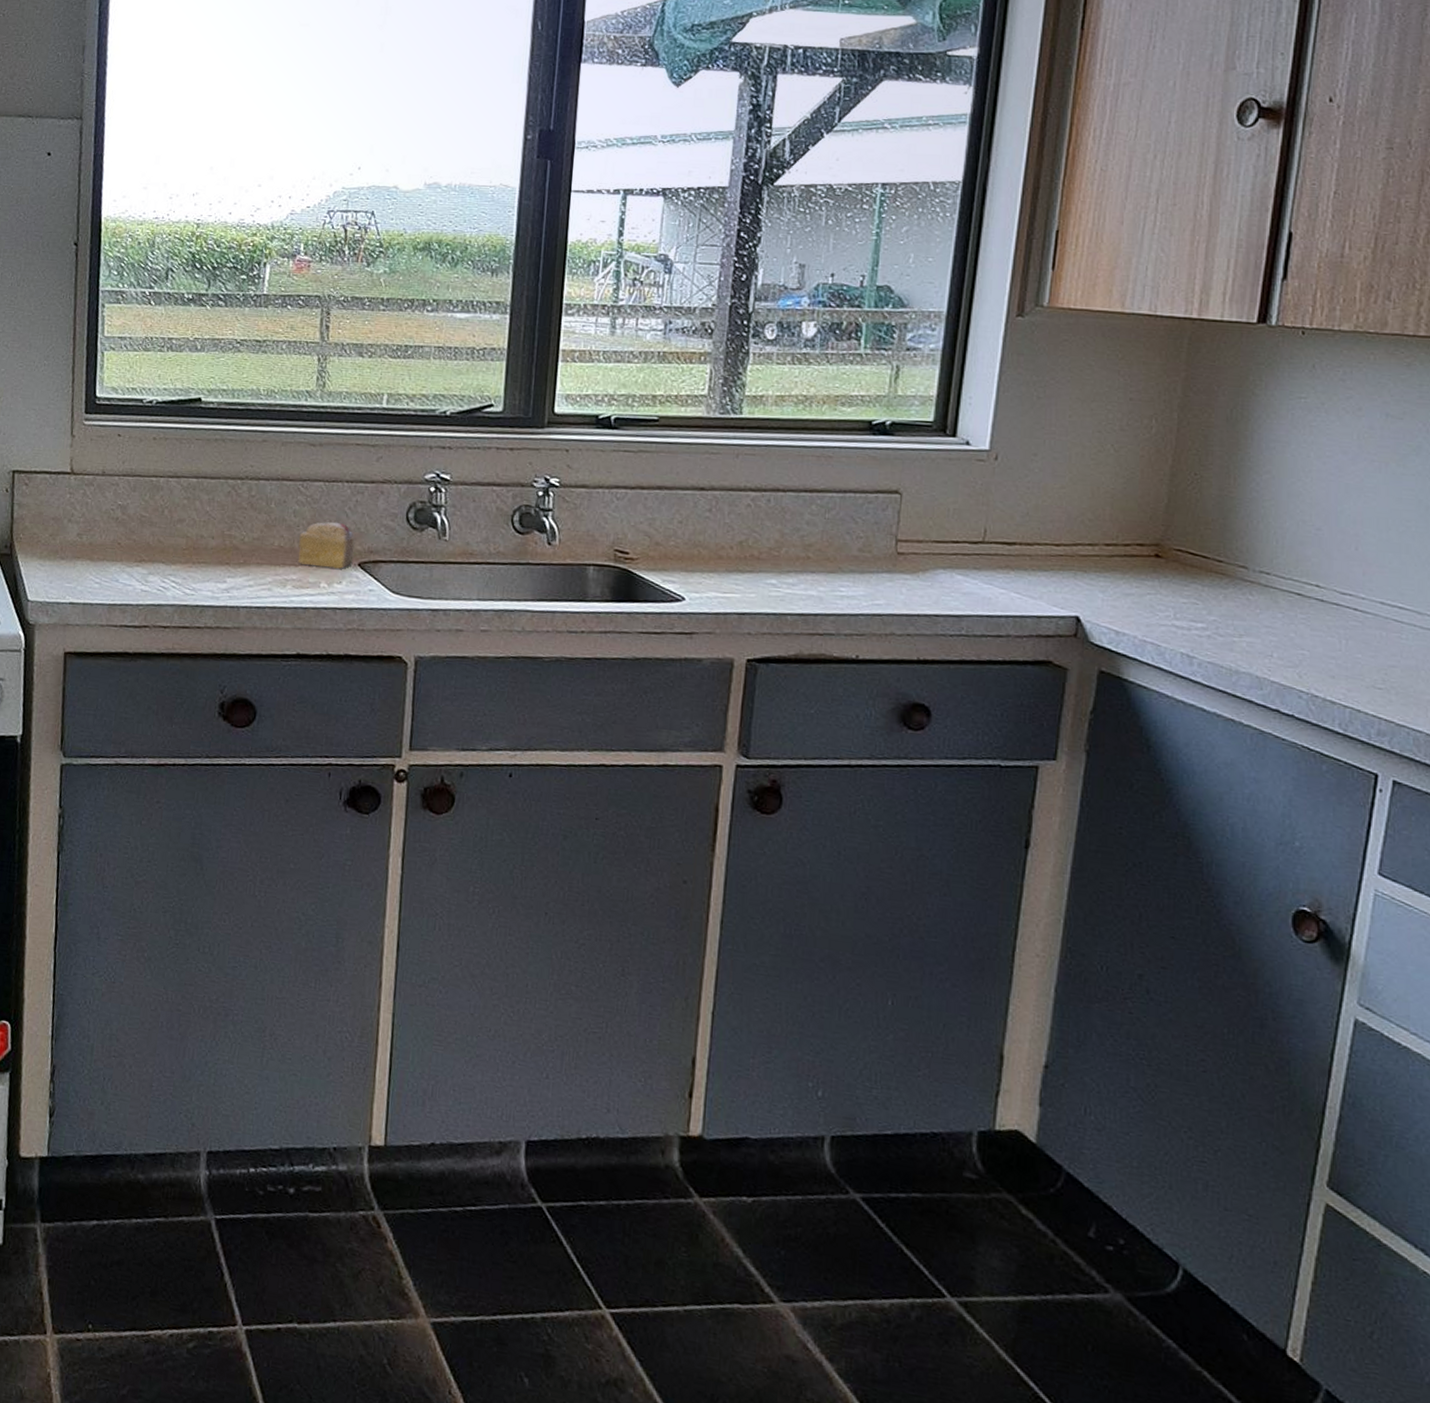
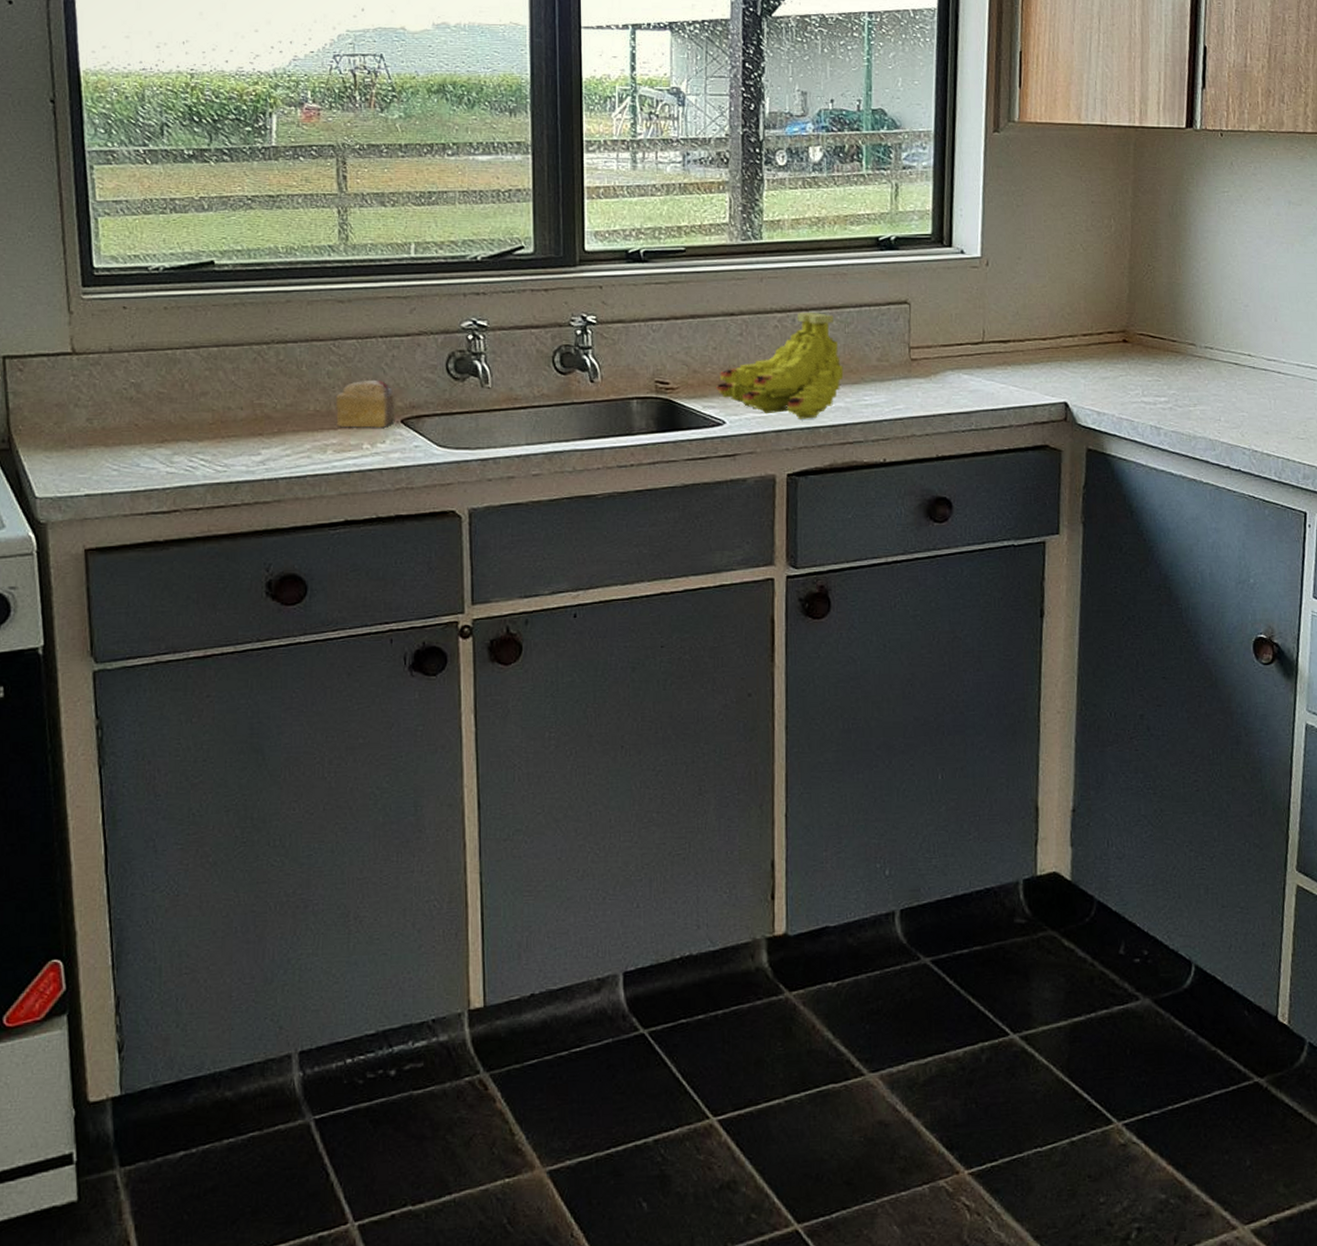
fruit: none [677,493,820,605] -> present [715,313,844,419]

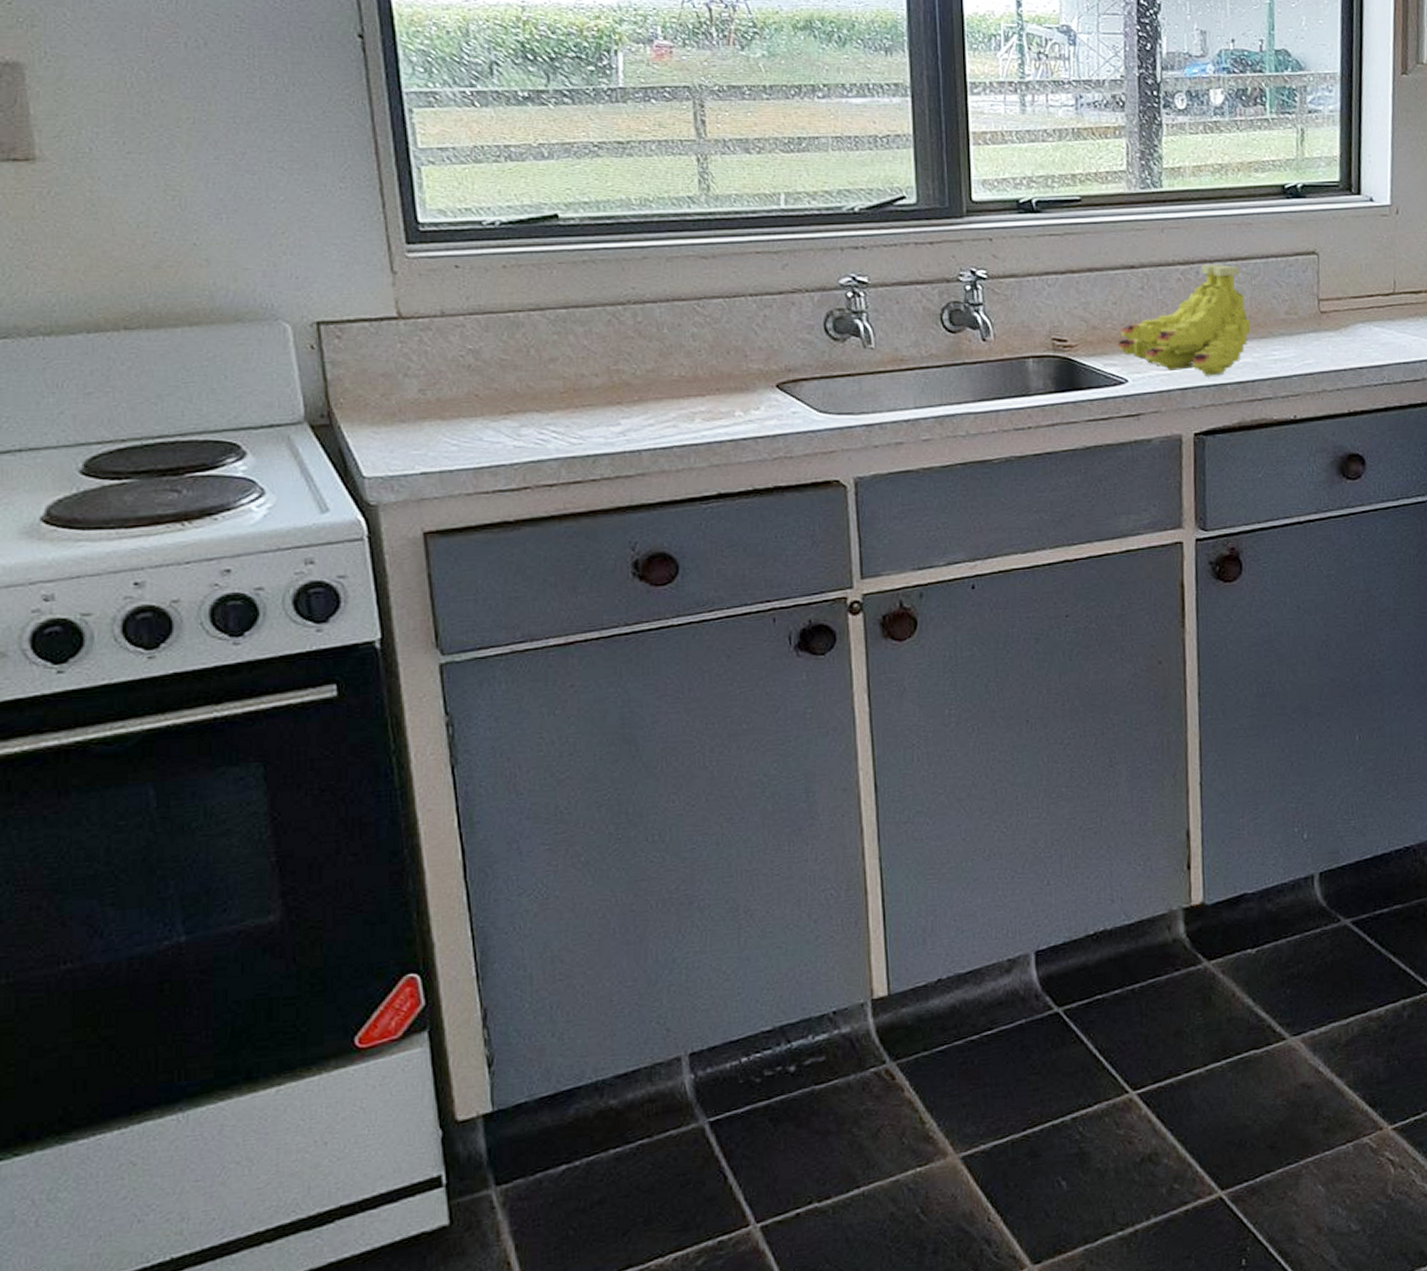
cake slice: present [335,379,395,428] -> none [702,341,770,394]

